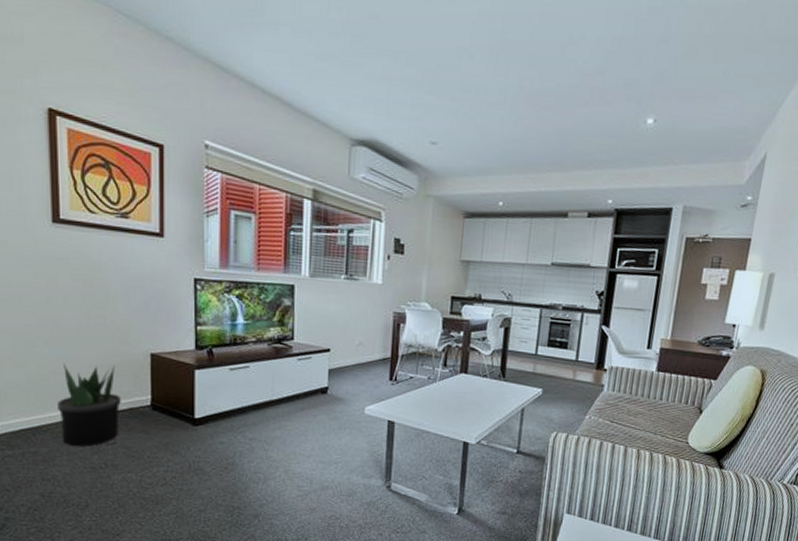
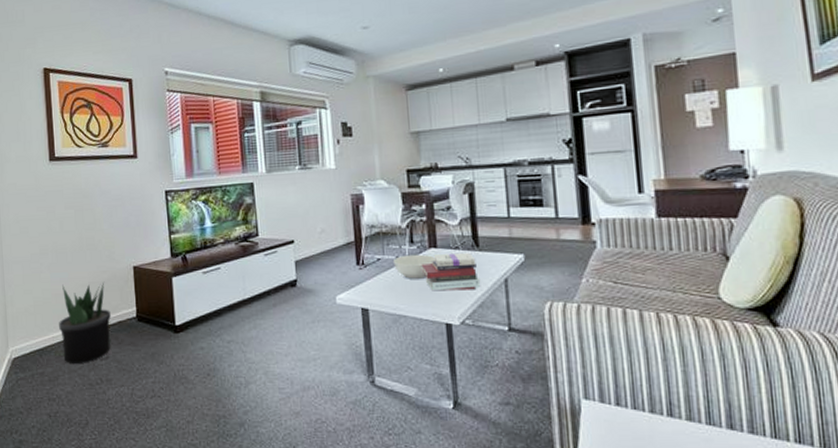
bowl: none [424,376,464,400] -> present [392,254,435,279]
books: none [449,380,501,415] -> present [421,253,481,291]

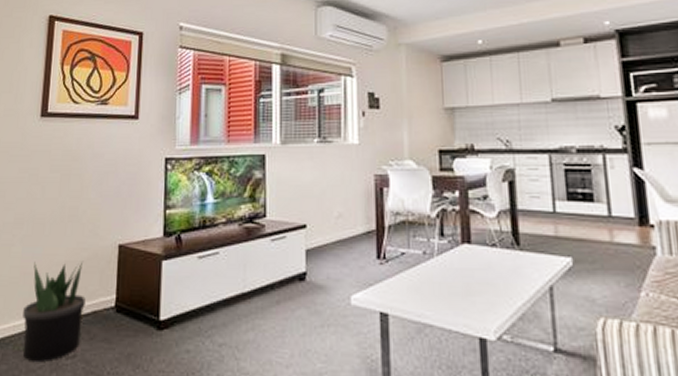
bowl: present [392,254,435,279] -> none [419,250,469,280]
books: present [421,253,481,291] -> none [451,252,522,298]

